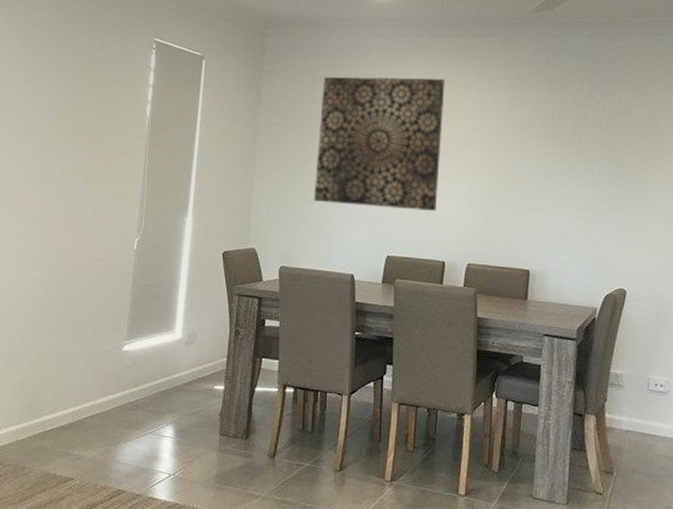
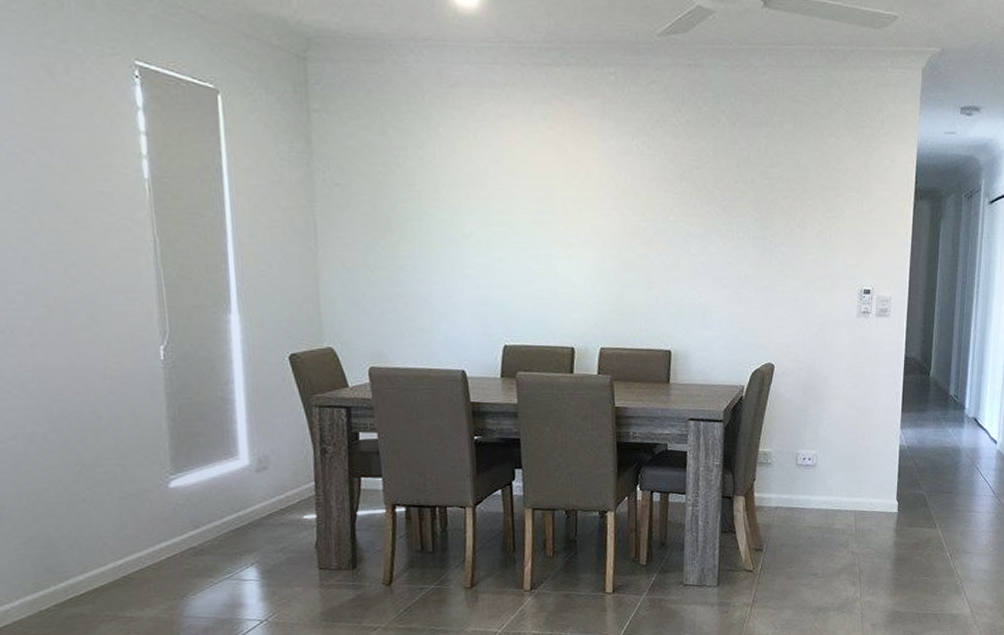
wall art: present [313,76,445,212] -> none [398,119,561,290]

